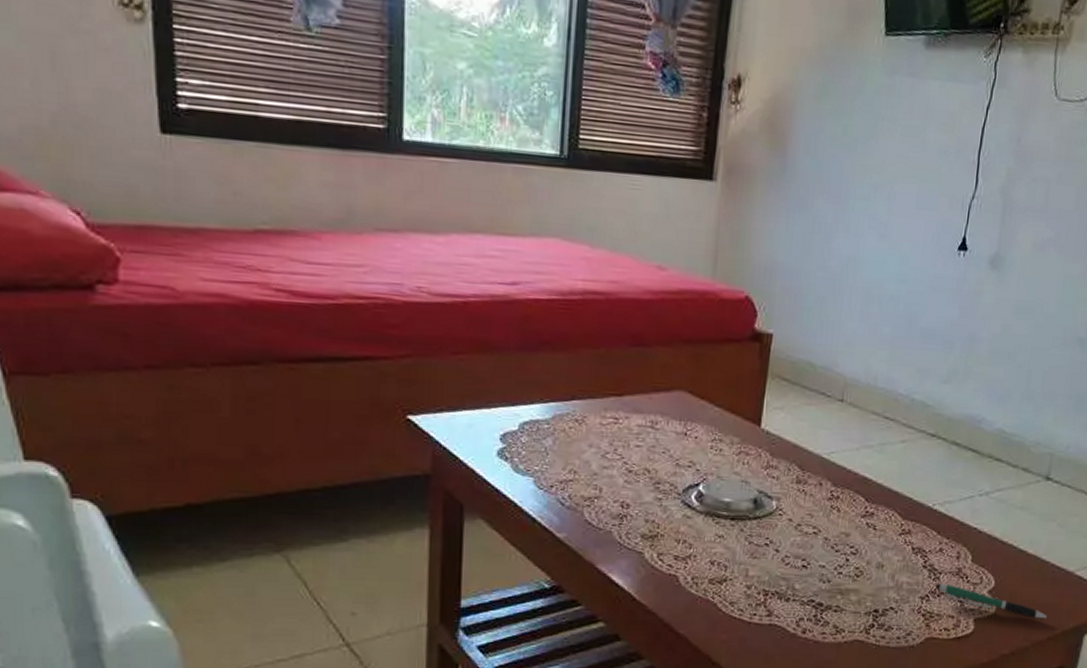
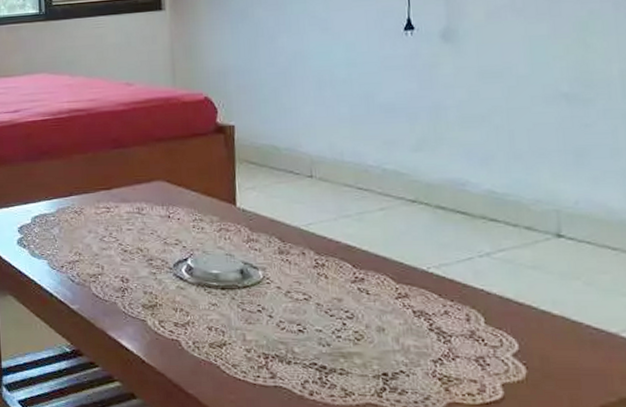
pen: present [936,583,1047,619] -> none [448,346,594,385]

